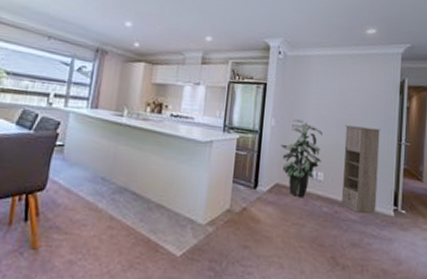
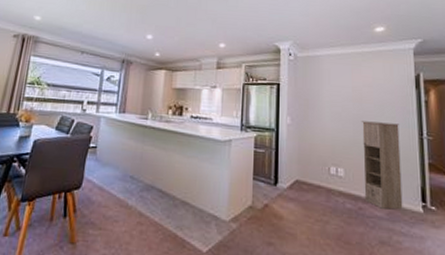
indoor plant: present [281,119,323,197] -> none [298,117,341,194]

